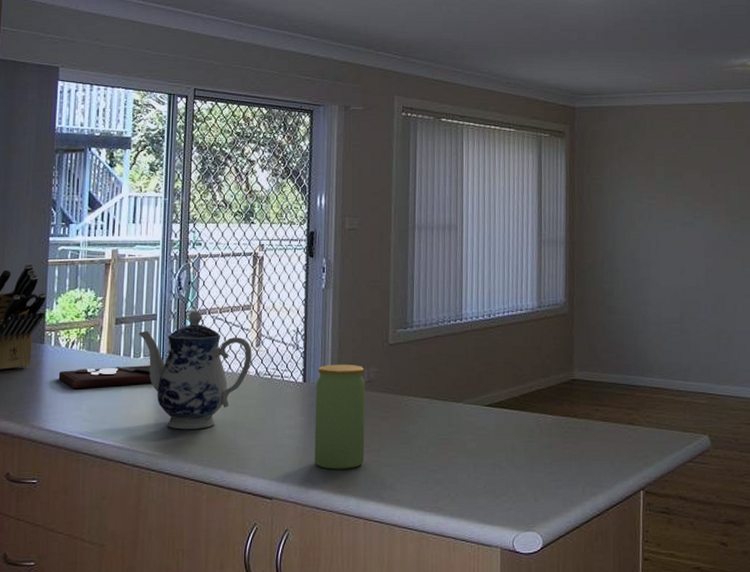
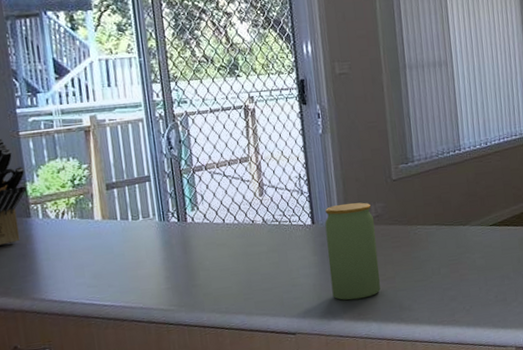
cutting board: present [58,365,152,390] -> none [52,226,156,258]
teapot: present [139,310,252,430] -> none [134,167,257,283]

